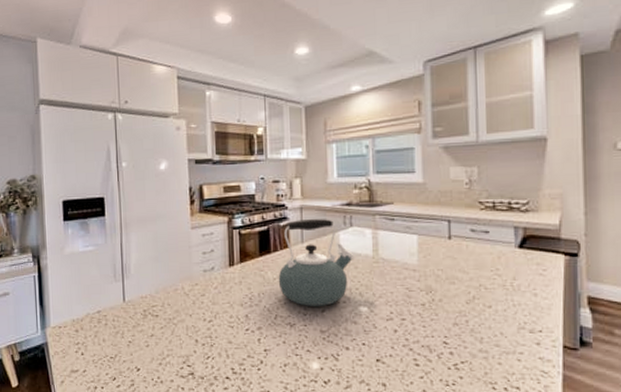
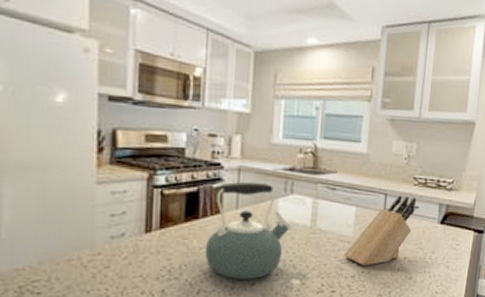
knife block: none [410,220,485,294] -> present [343,195,416,266]

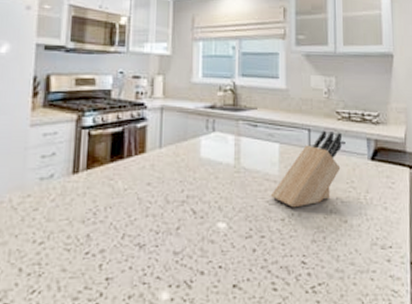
kettle: present [204,182,292,279] -> none [129,121,215,223]

